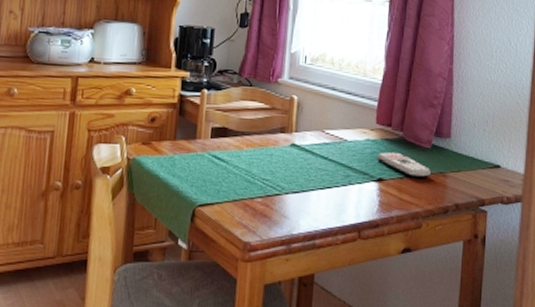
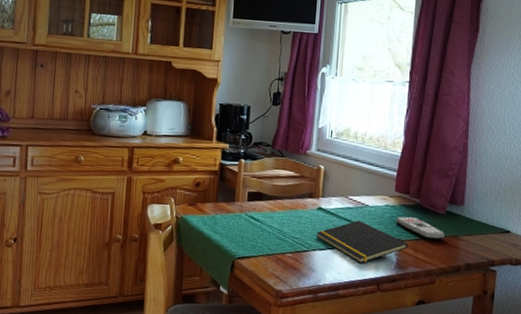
notepad: none [289,157,392,208] -> present [316,220,409,264]

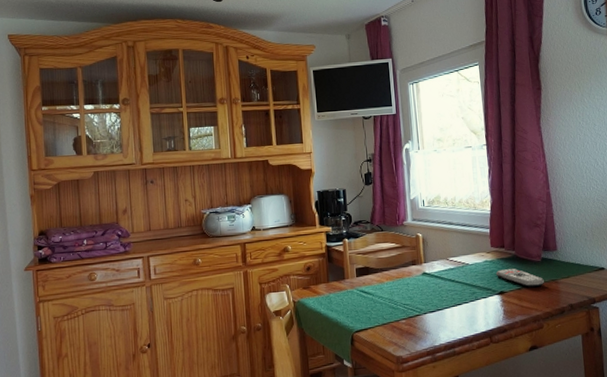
notepad: present [316,220,409,264] -> none [425,279,513,320]

